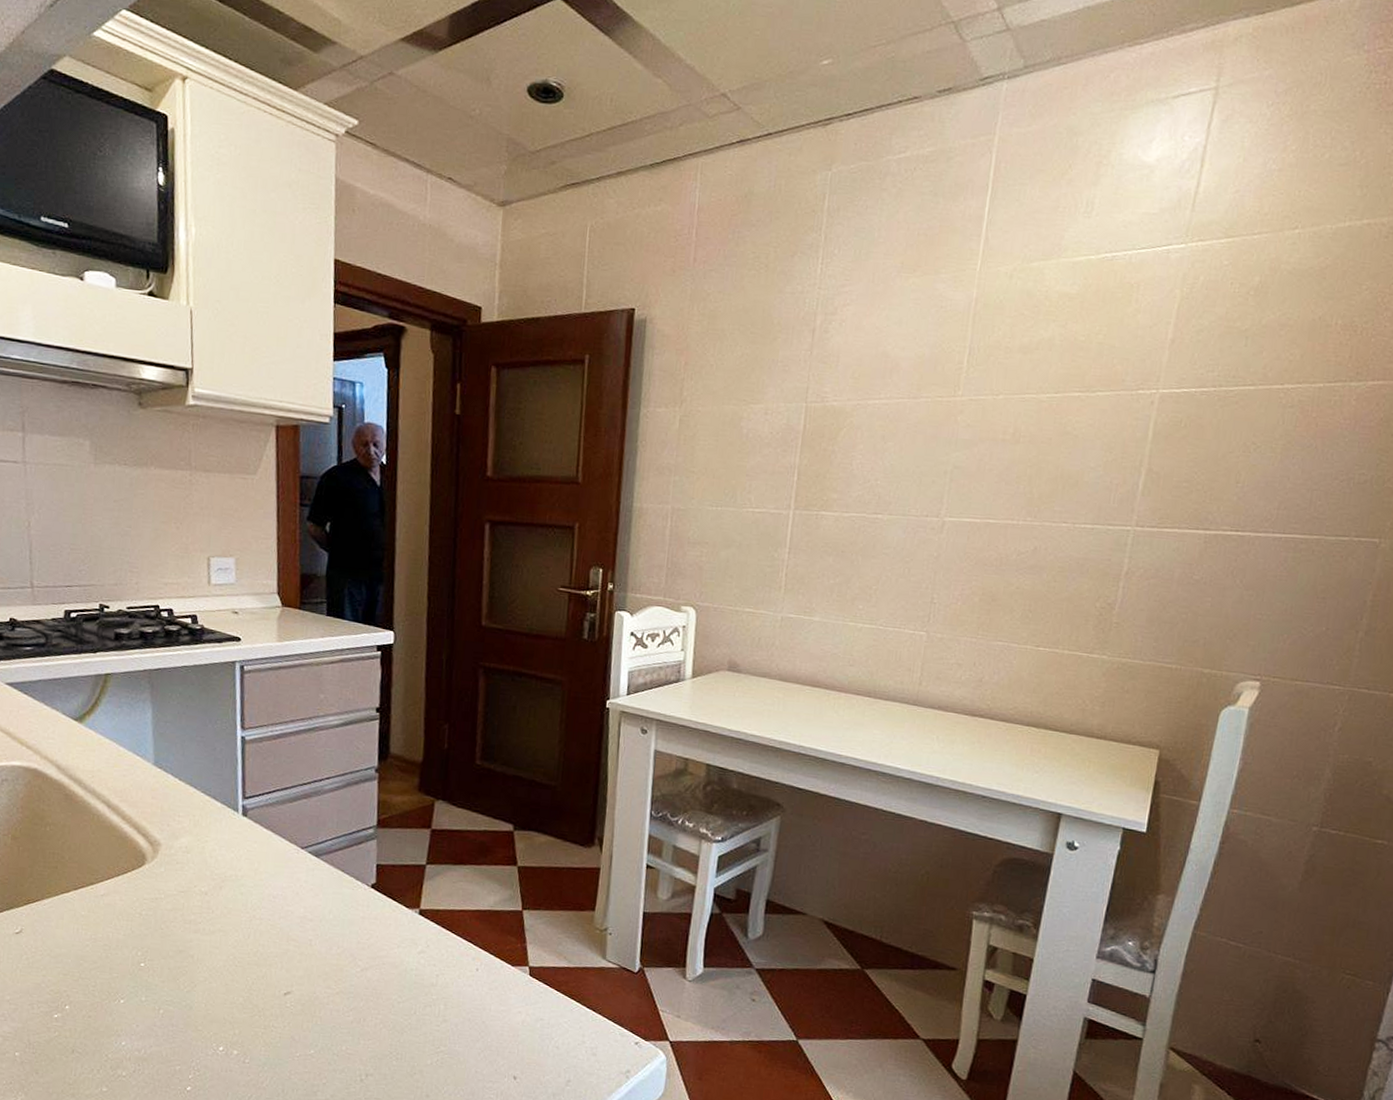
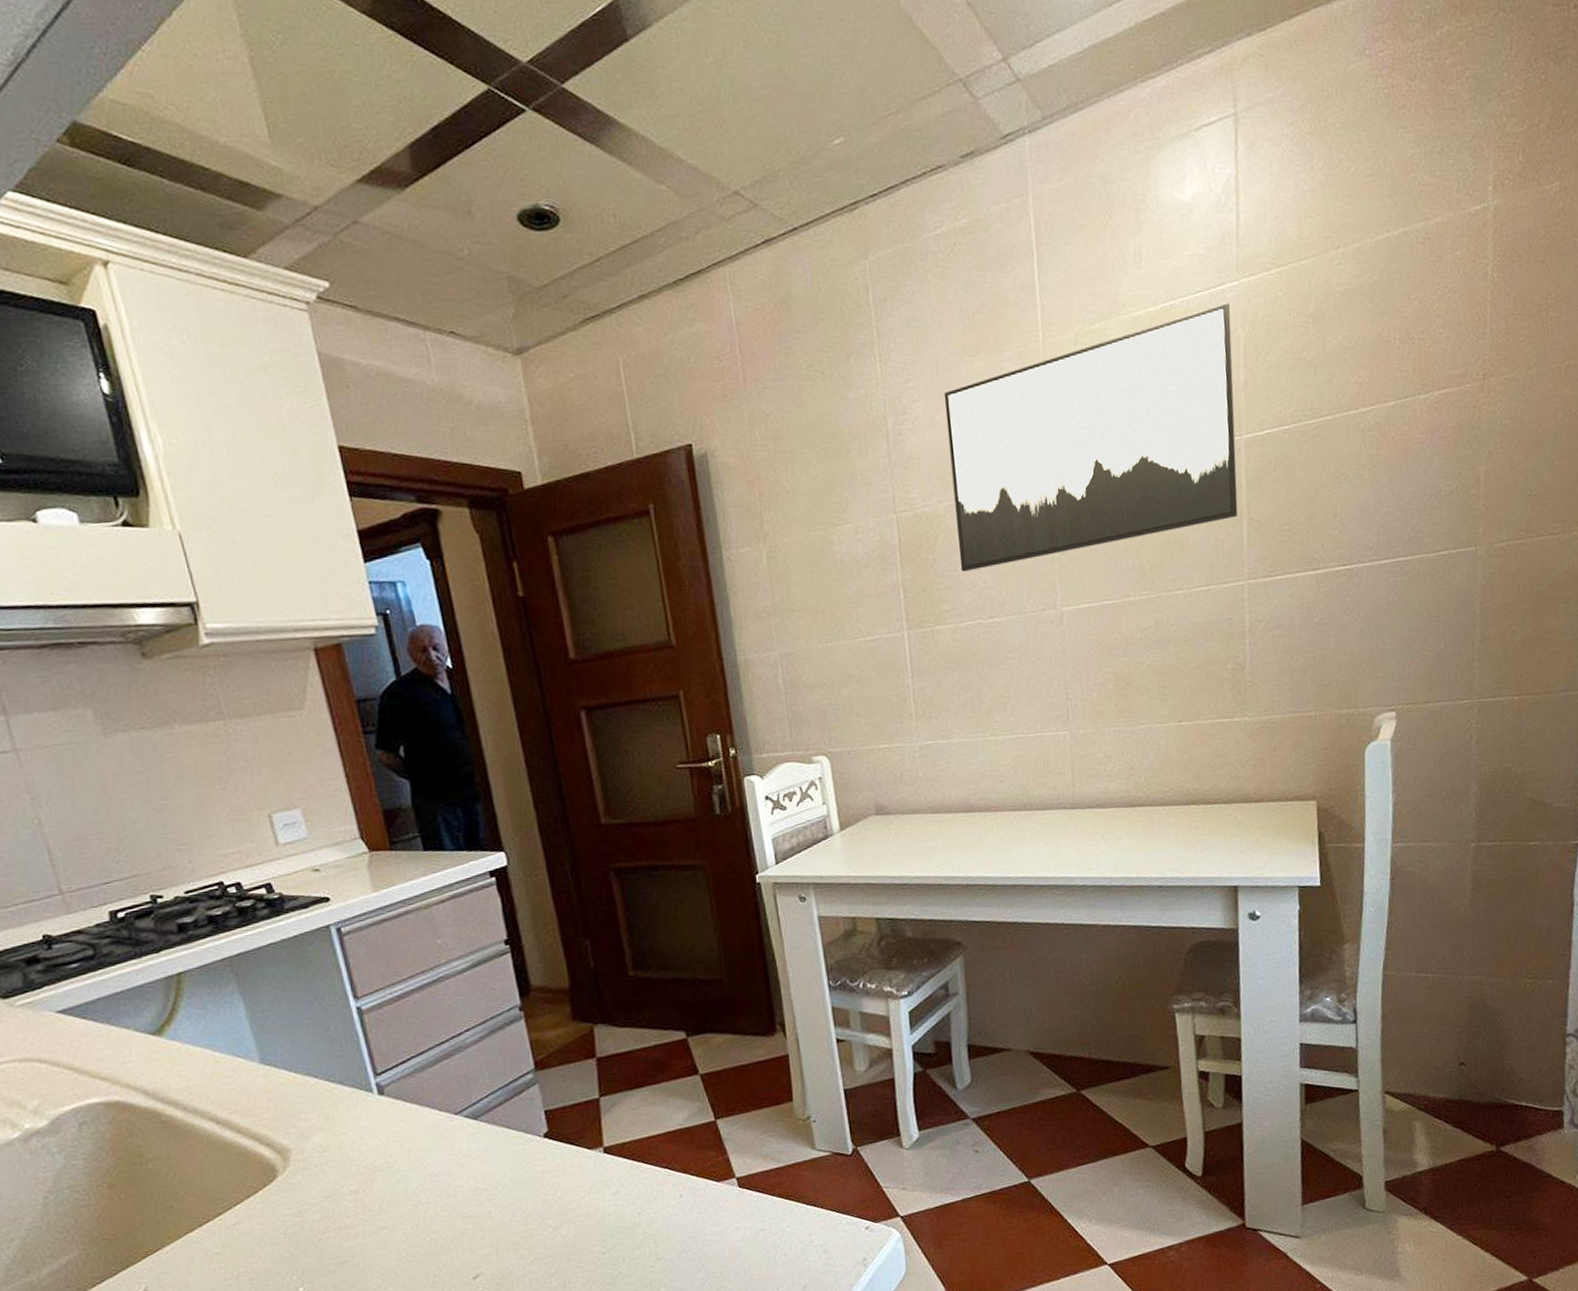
wall art: none [856,263,1172,468] -> present [943,303,1238,572]

